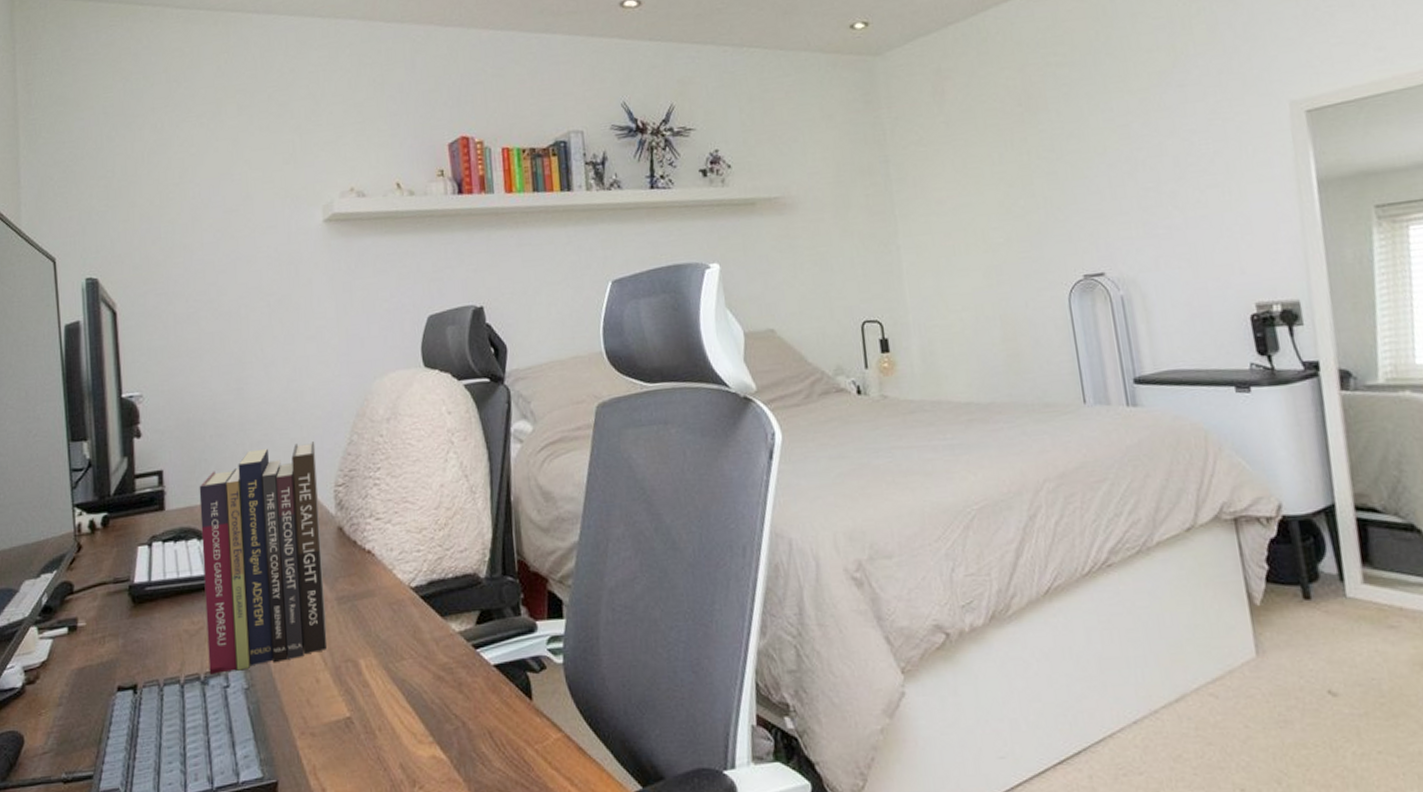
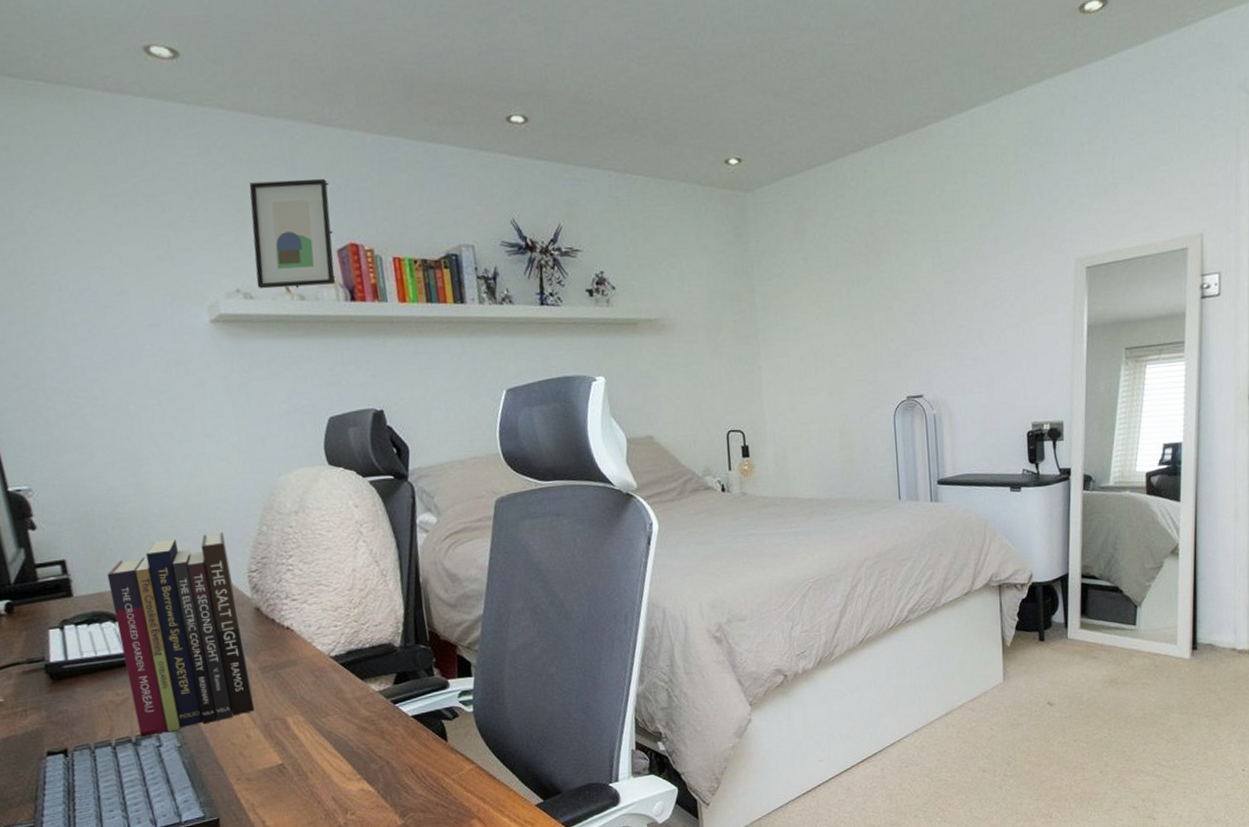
picture frame: none [370,76,445,187] -> present [249,179,335,289]

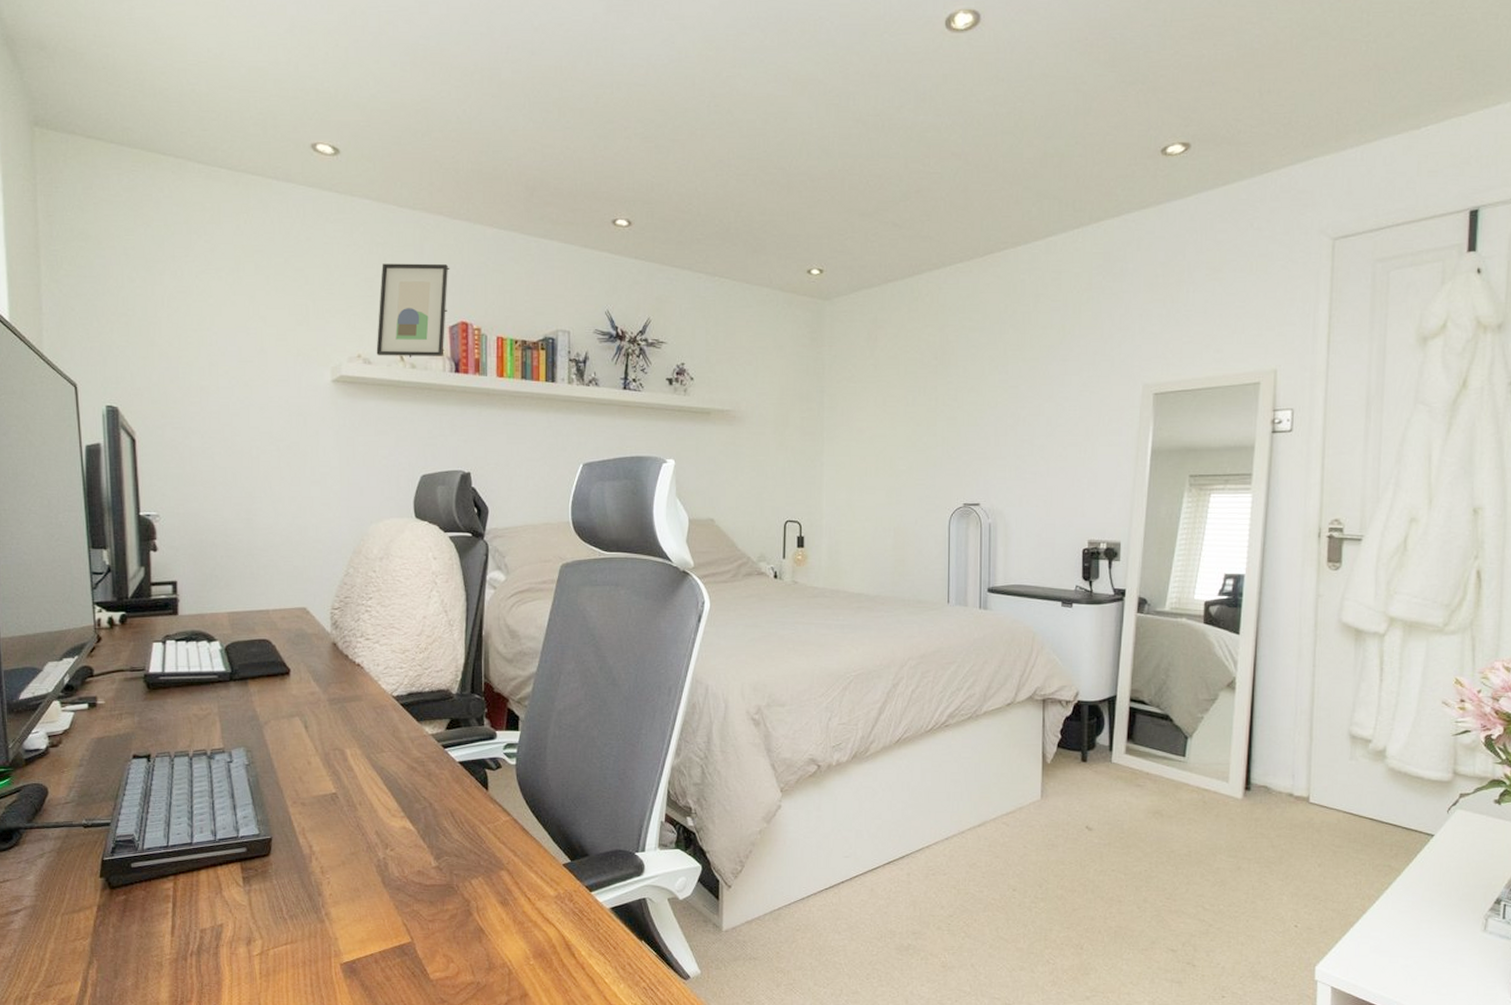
books: present [107,532,254,738] -> none [209,570,319,752]

